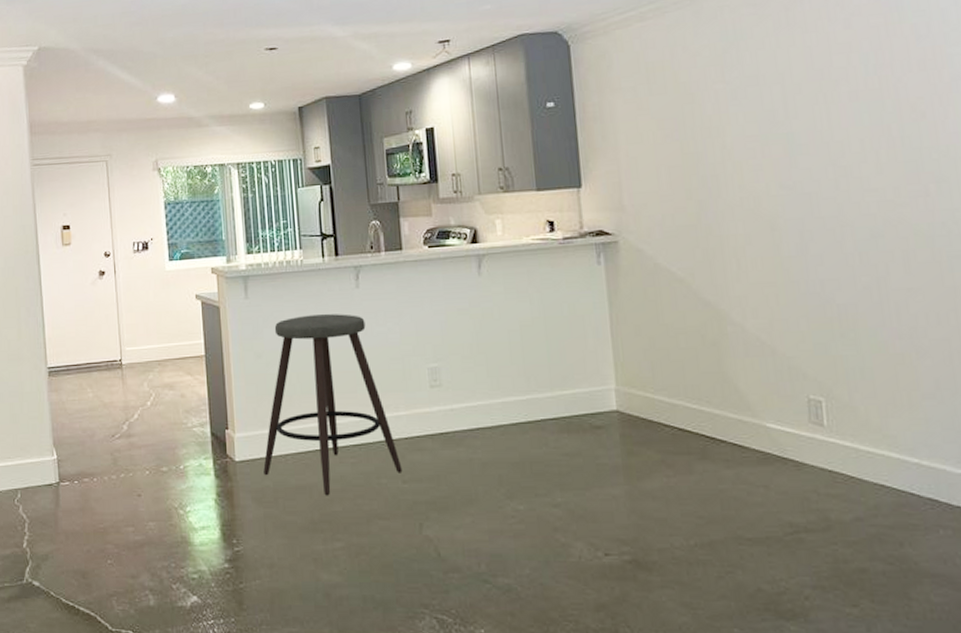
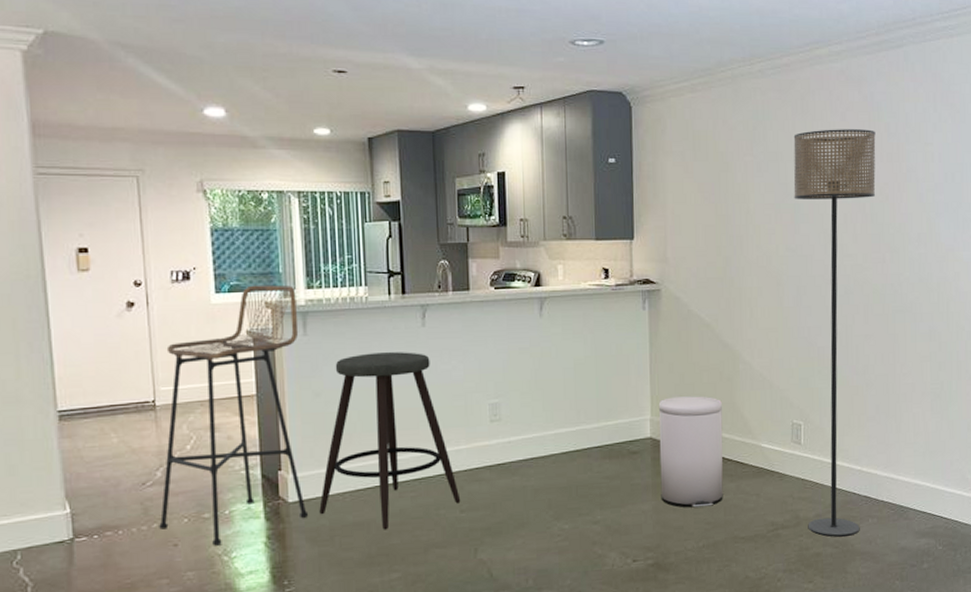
bar stool: none [126,251,254,499] -> present [159,284,309,546]
pedal bin: none [624,363,718,498] -> present [658,396,723,509]
floor lamp: none [778,34,926,550] -> present [793,129,876,537]

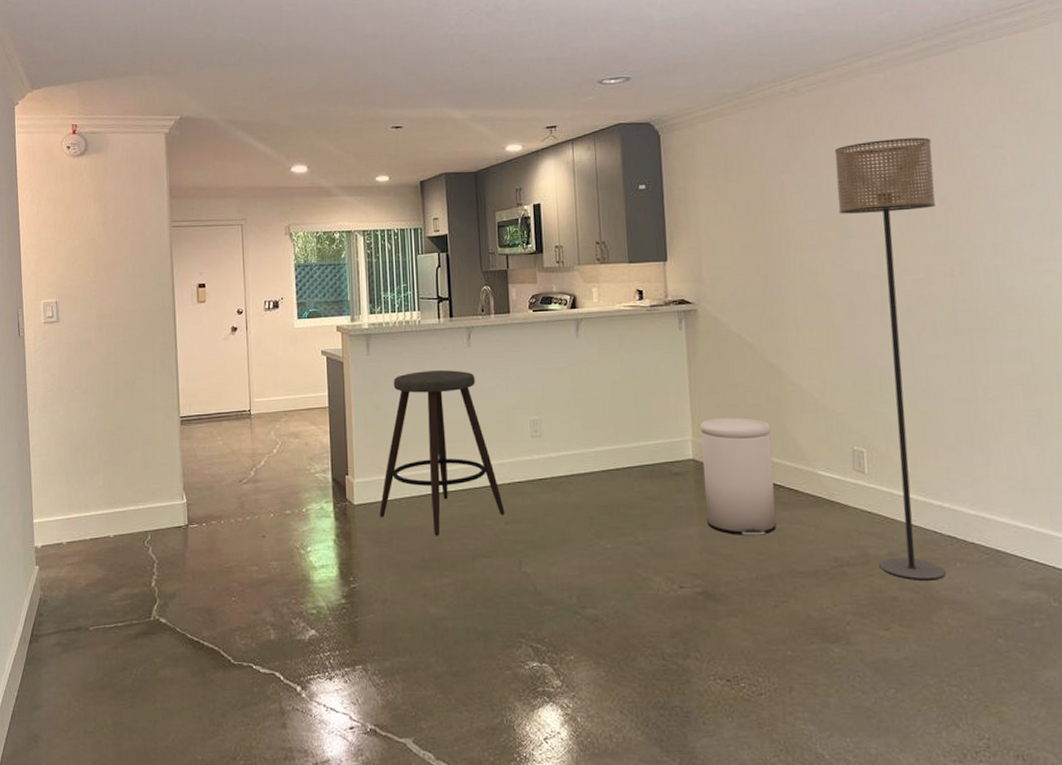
bar stool: present [159,284,309,546] -> none [251,311,371,540]

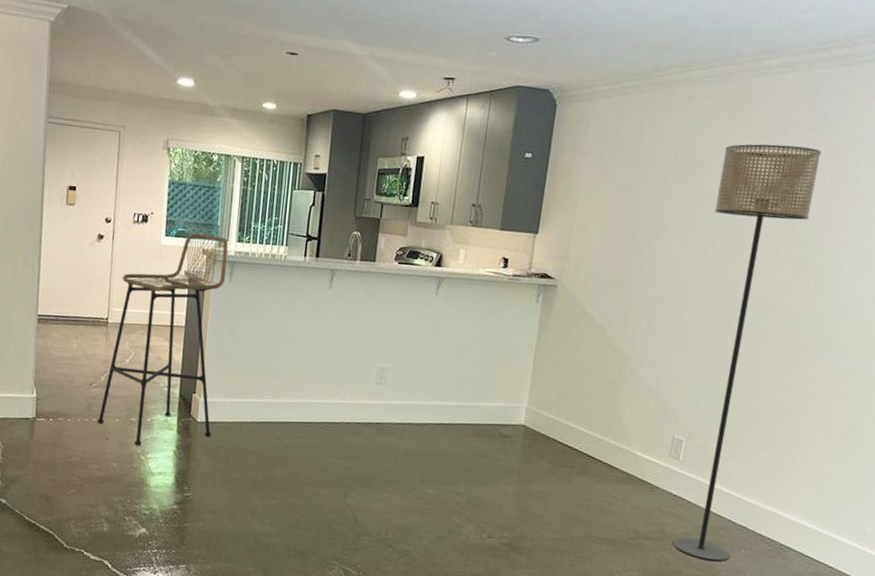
bar stool: none [251,311,371,540] -> present [97,233,228,446]
bar stool: present [379,370,505,536] -> none [220,305,340,461]
pedal bin: present [700,418,777,537] -> none [525,390,602,503]

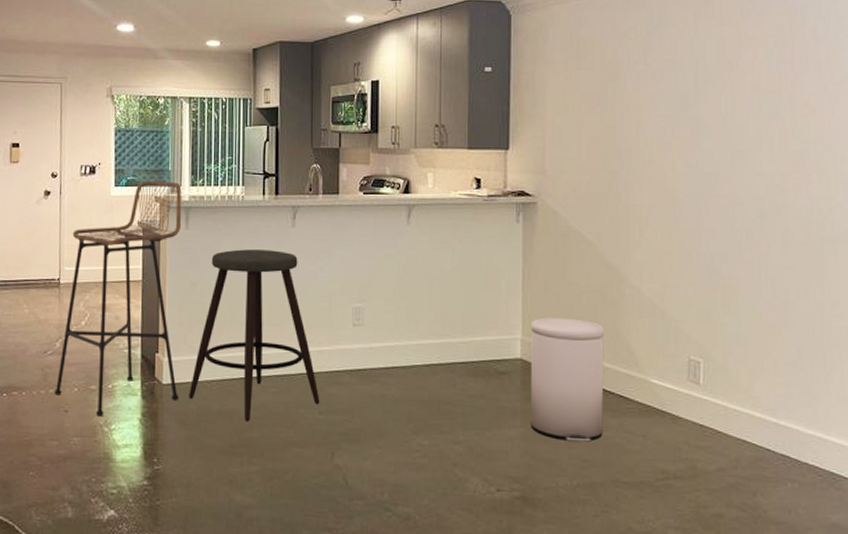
bar stool: none [220,305,340,461] -> present [189,249,320,422]
pedal bin: none [525,390,602,503] -> present [530,317,604,443]
floor lamp: present [672,144,821,562] -> none [694,35,799,500]

